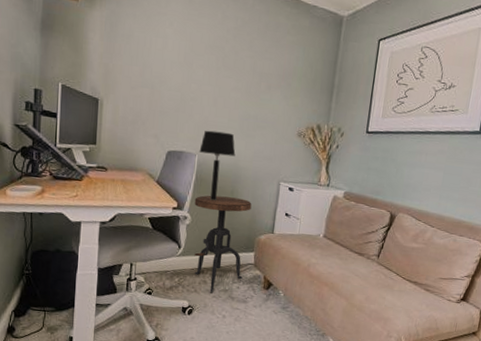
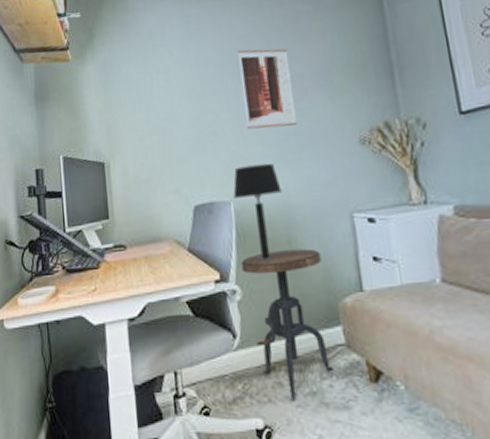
wall art: none [220,39,264,111] -> present [237,48,297,130]

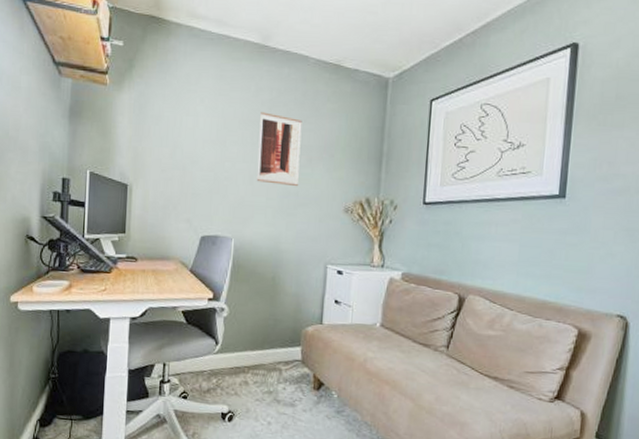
table lamp: present [233,163,282,261] -> none [235,211,276,290]
side table: present [241,248,334,399] -> none [232,283,296,395]

